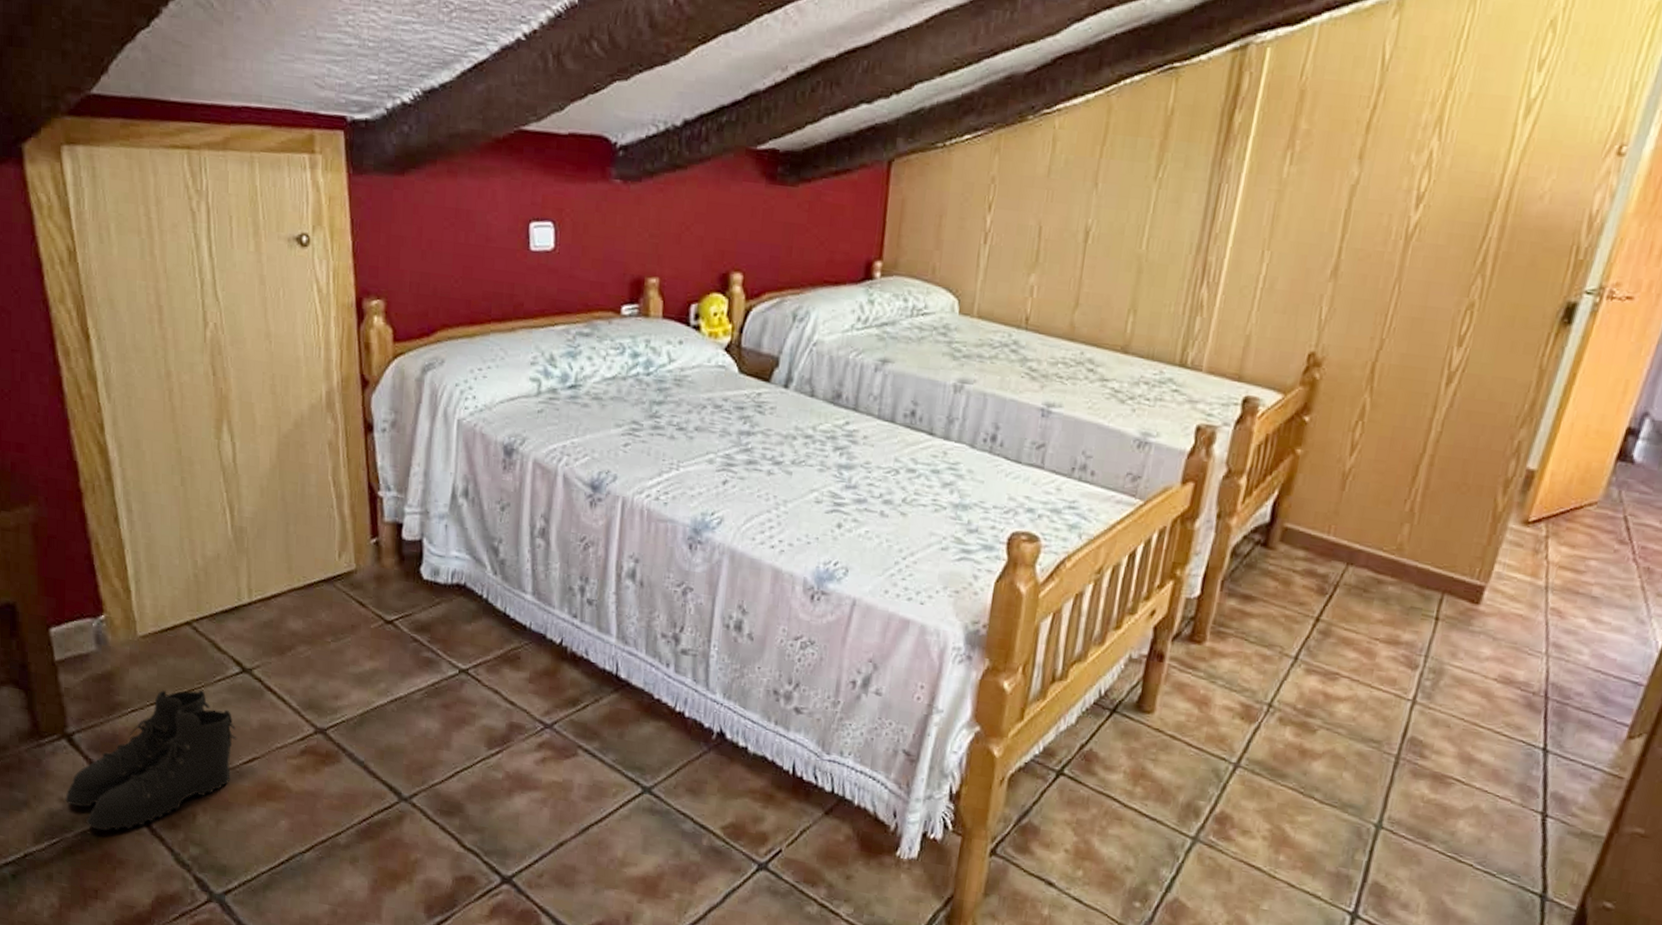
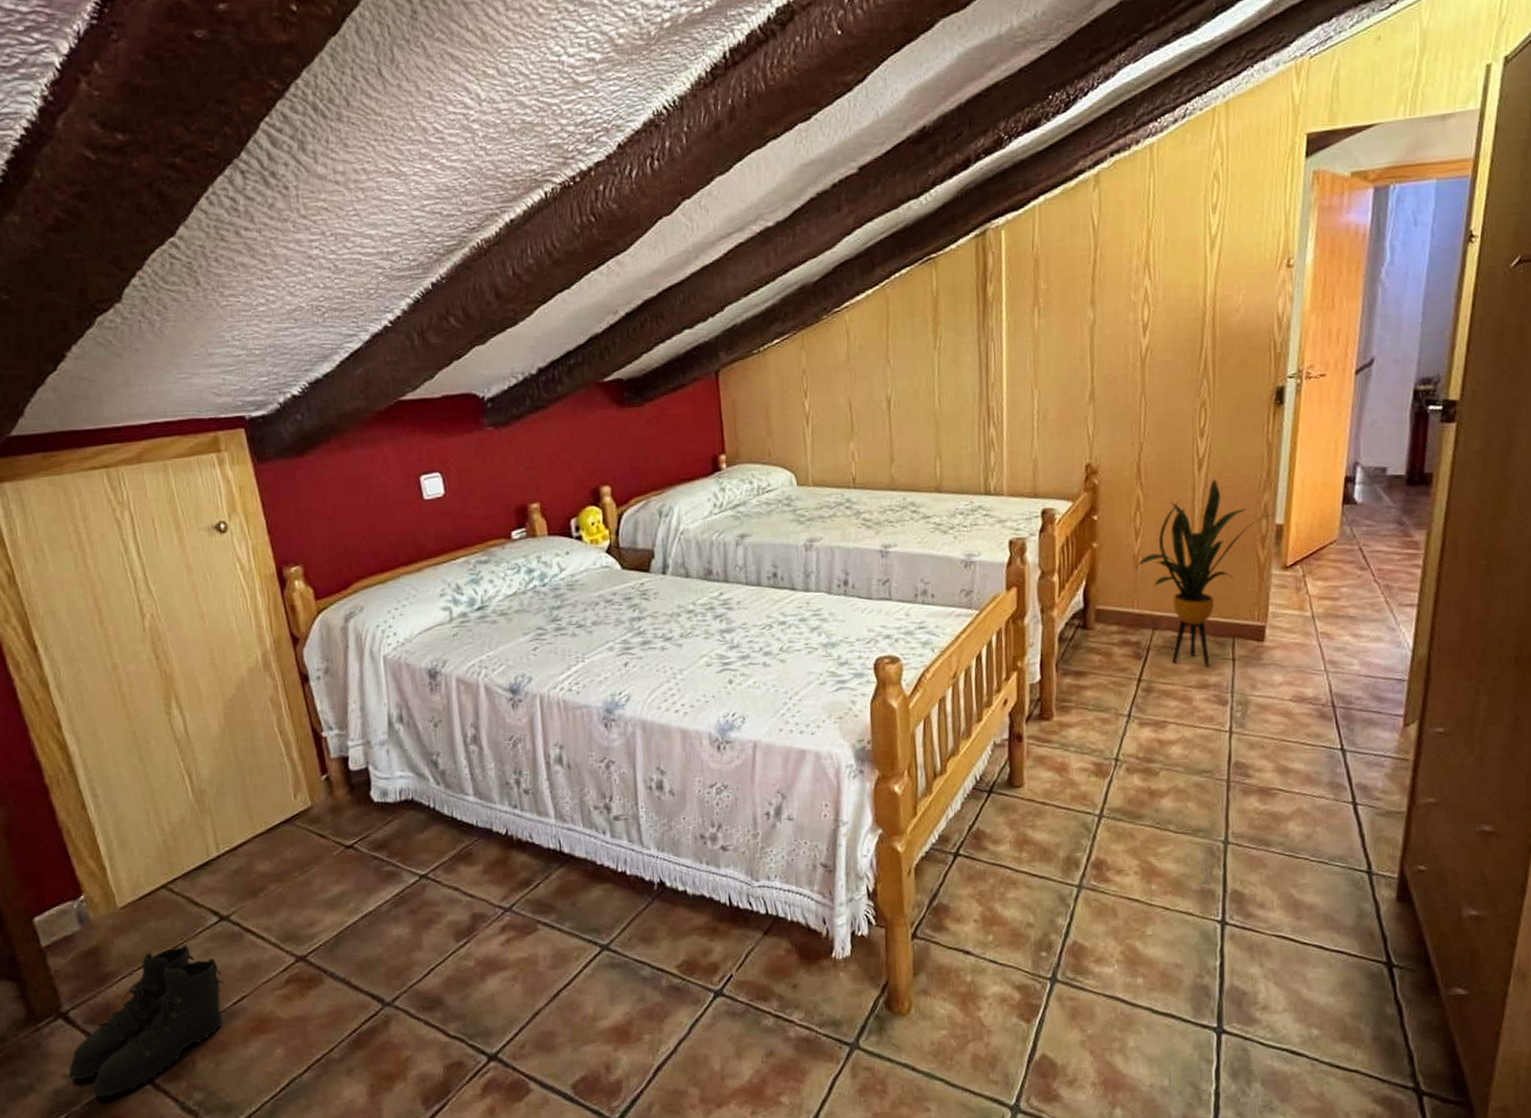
house plant: none [1344,400,1528,620] -> present [1137,479,1275,666]

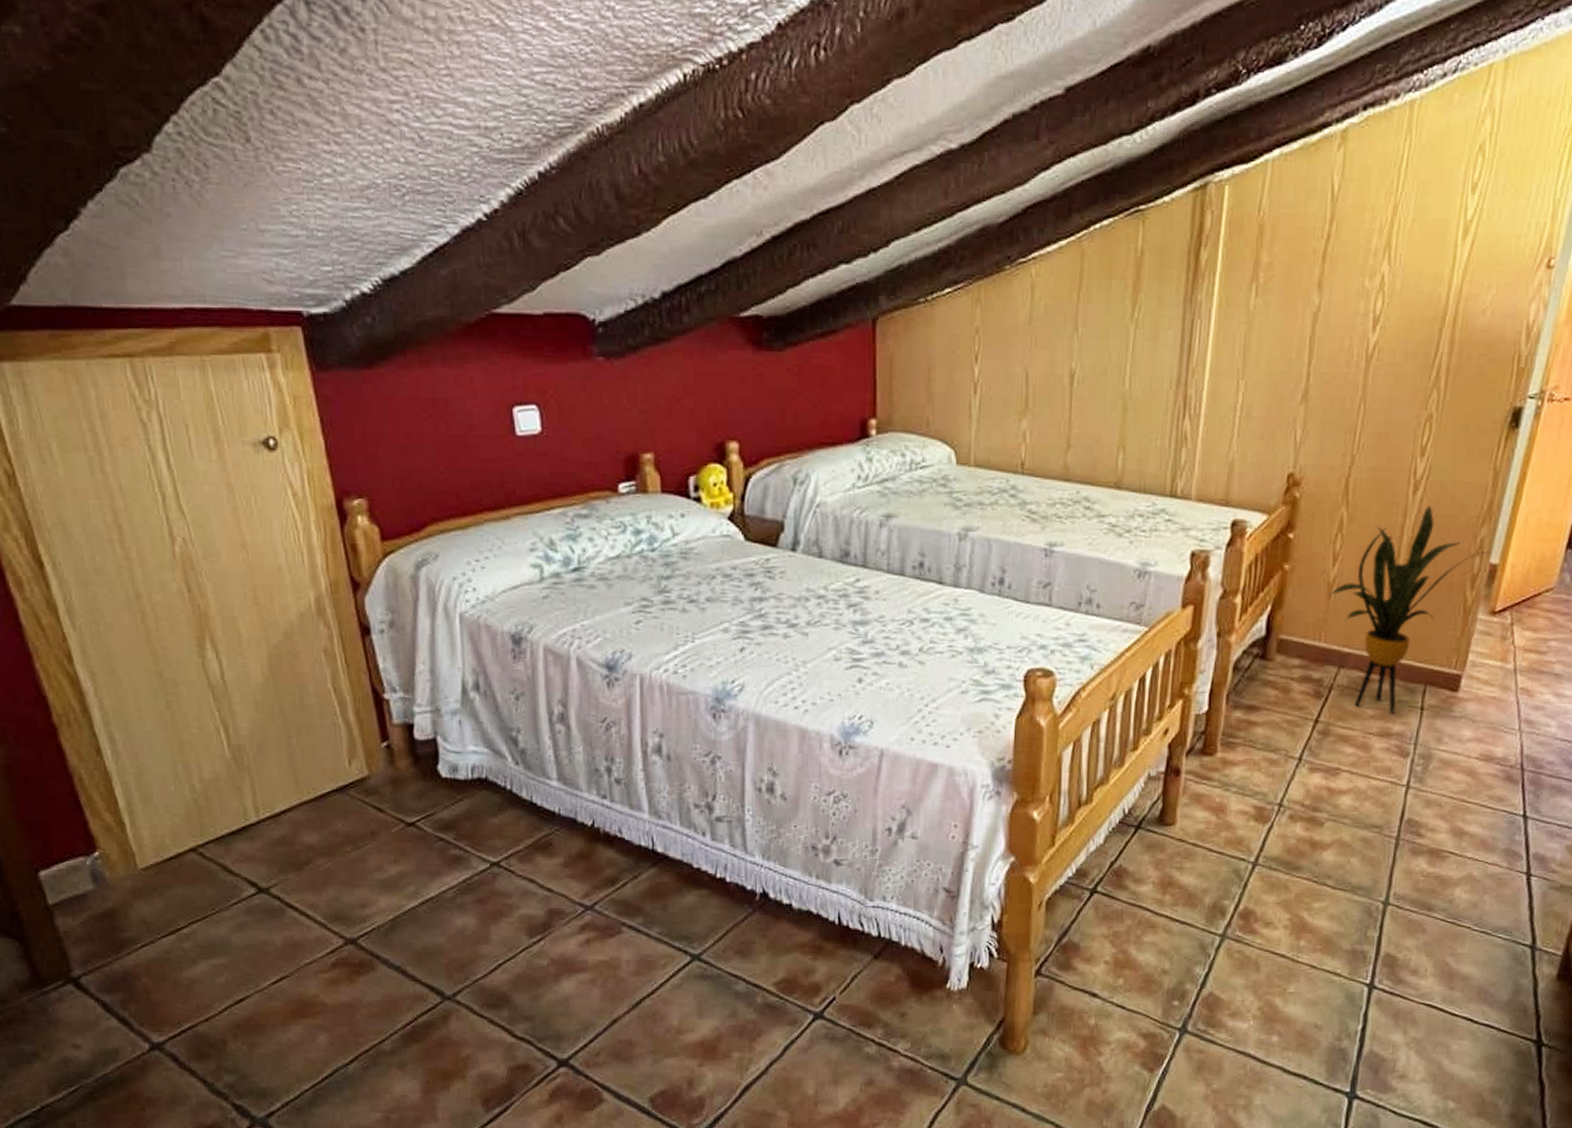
boots: present [68,944,225,1097] -> none [79,915,262,1072]

